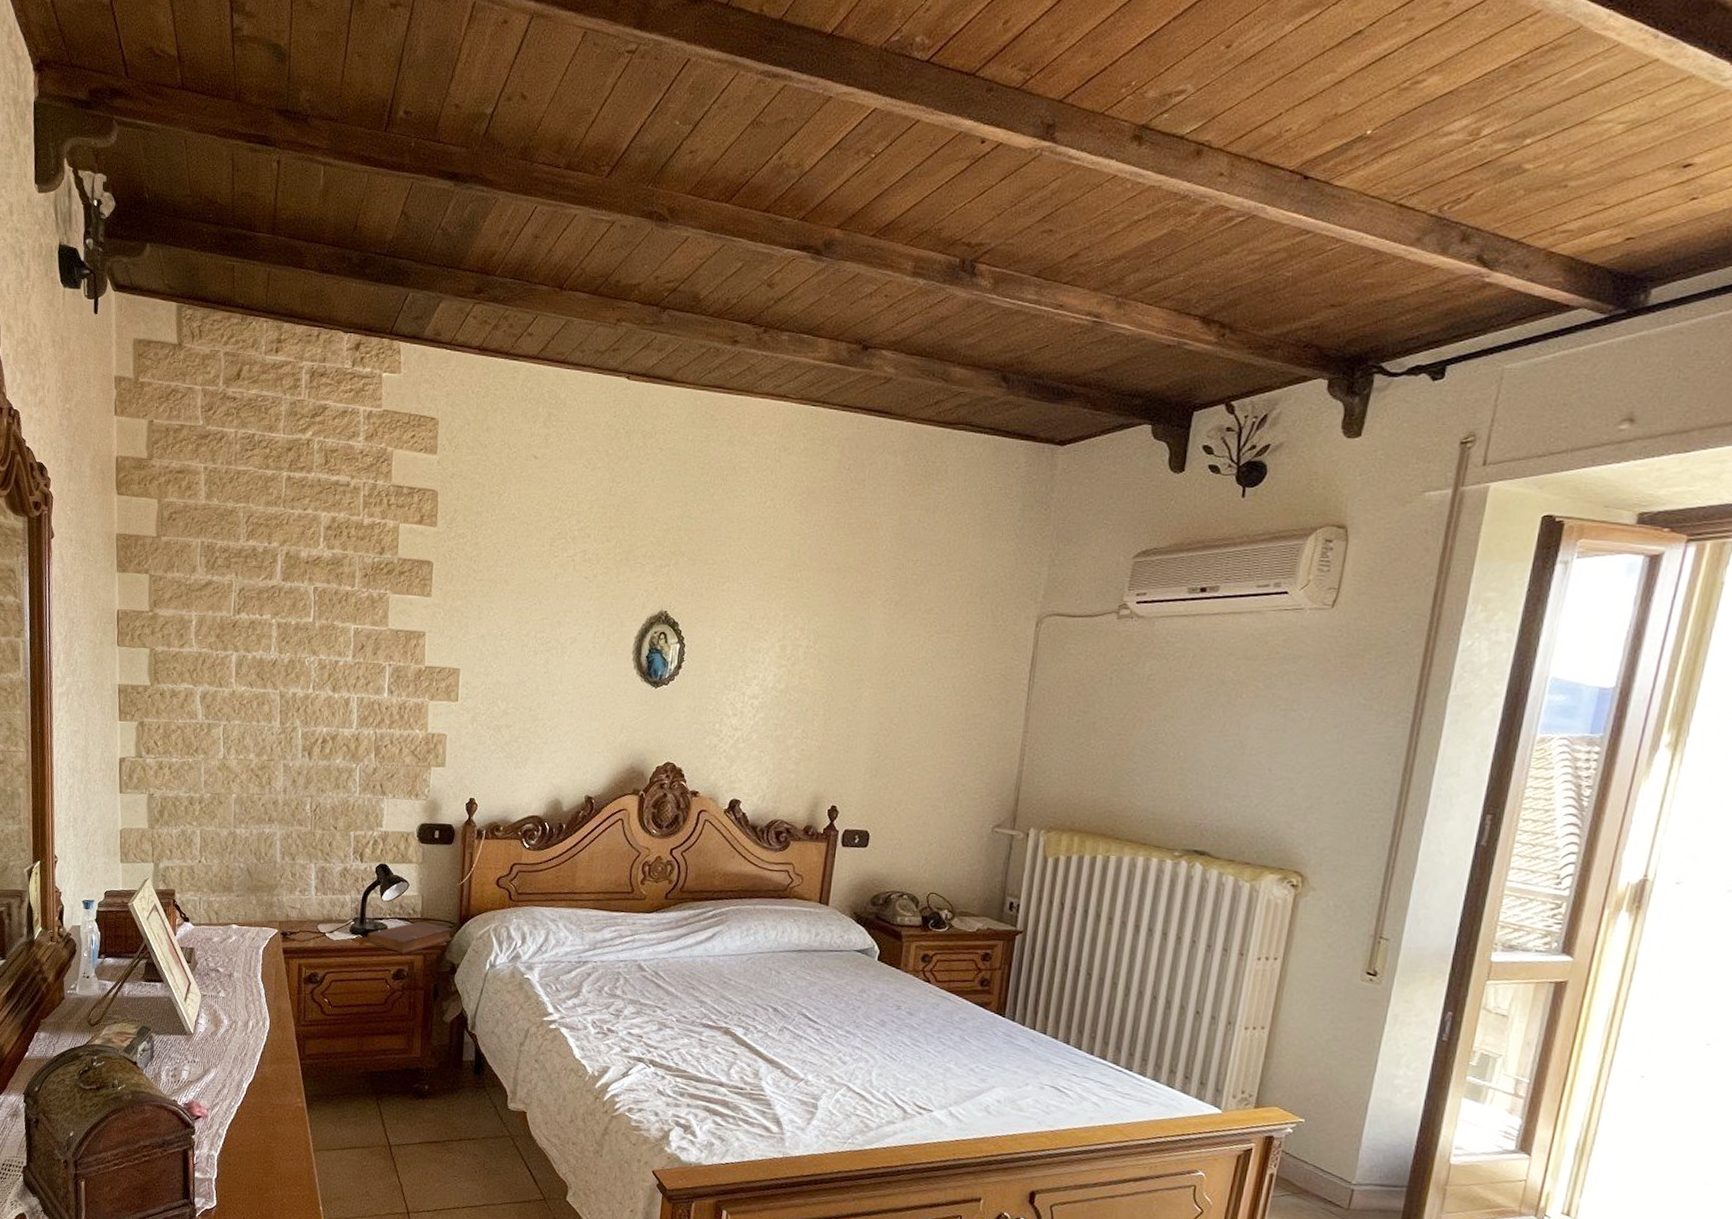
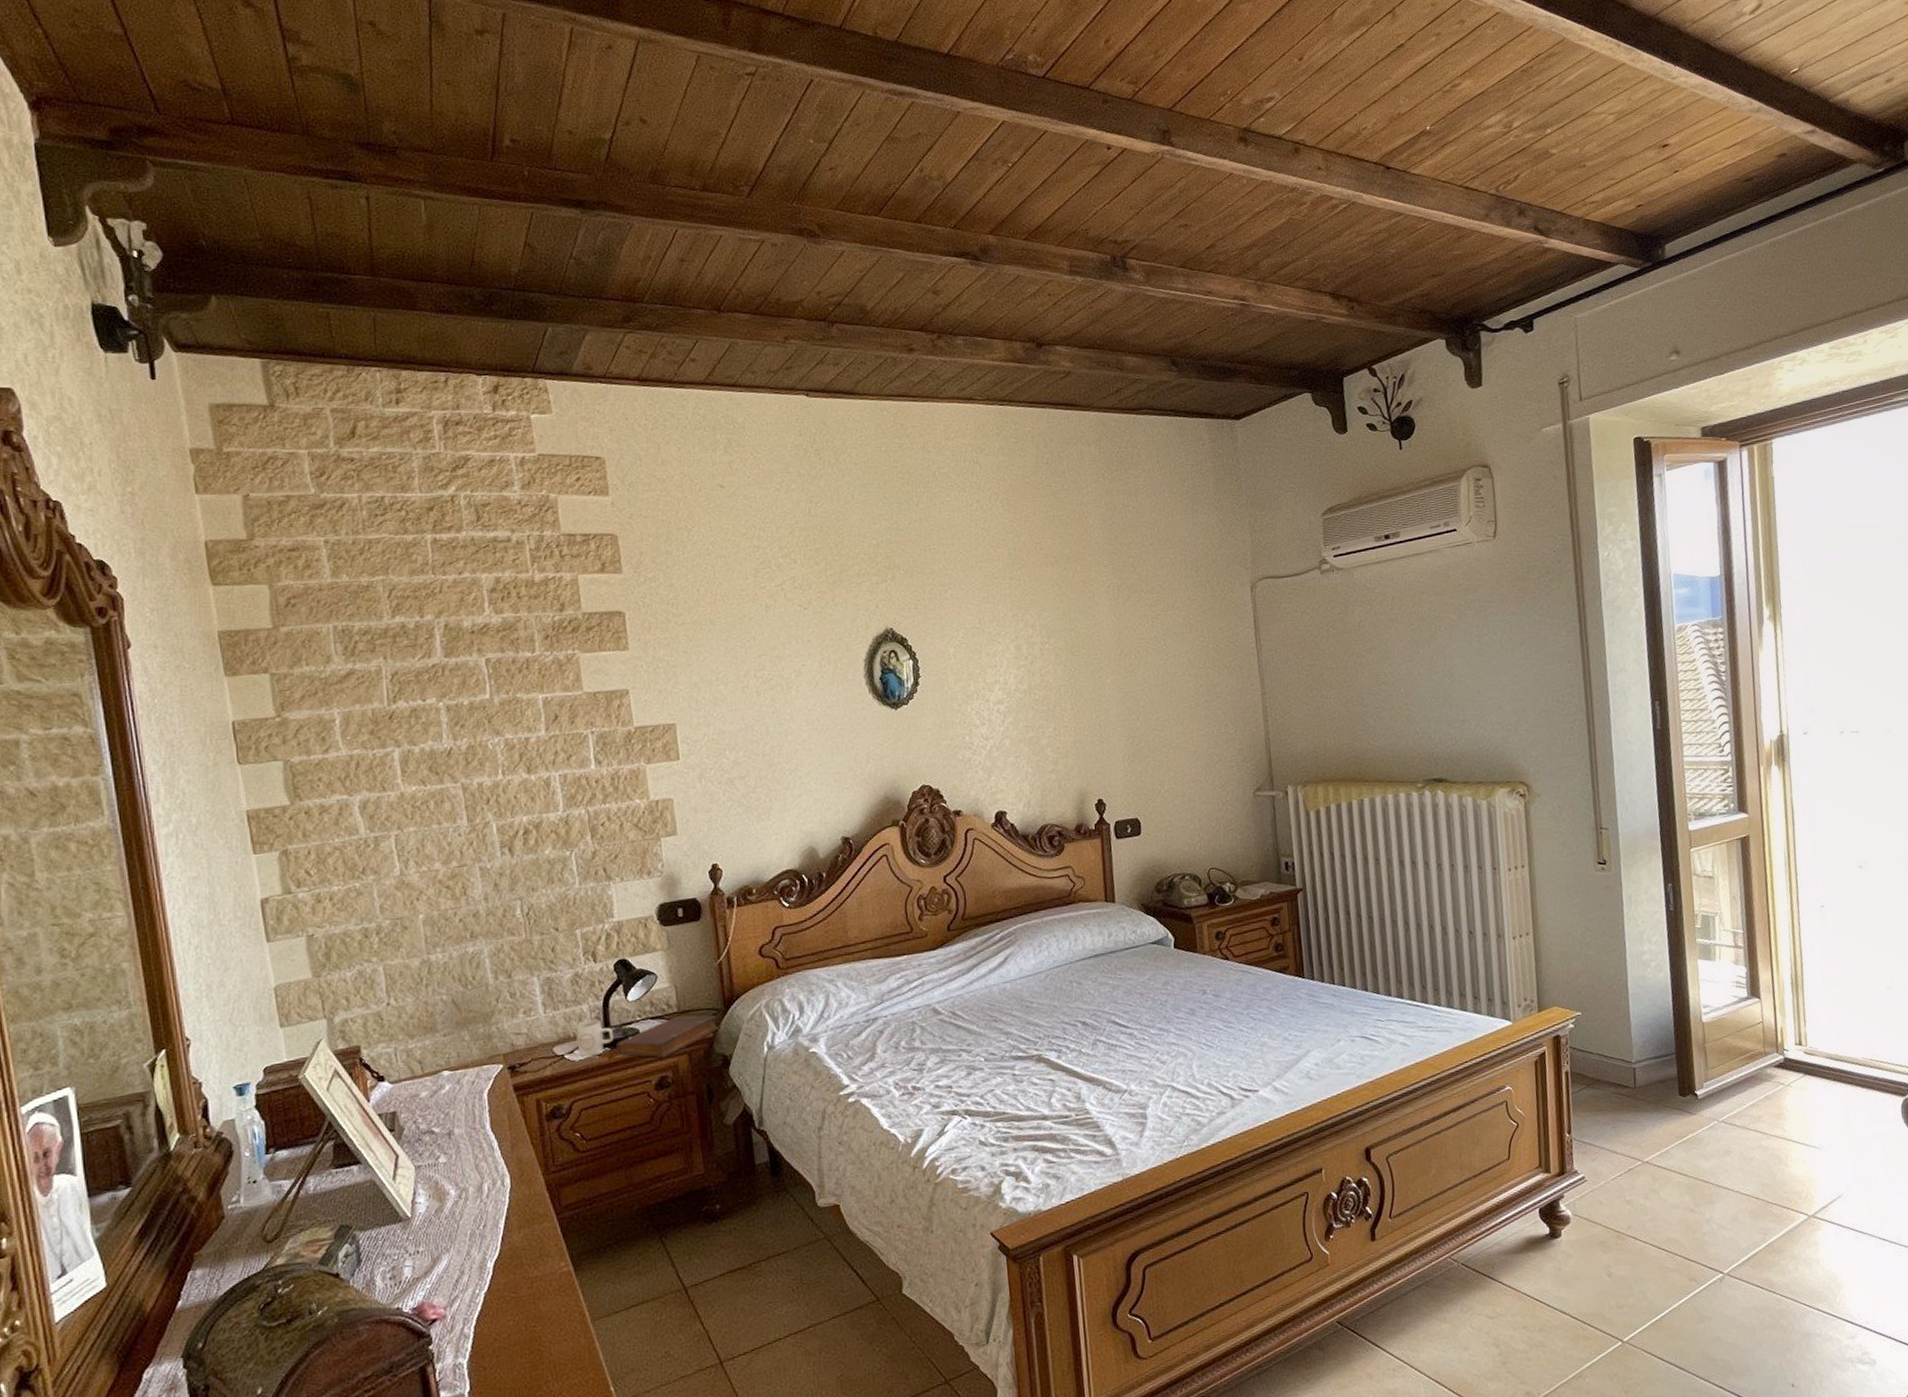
mug: none [337,908,367,939] -> present [575,1019,614,1057]

